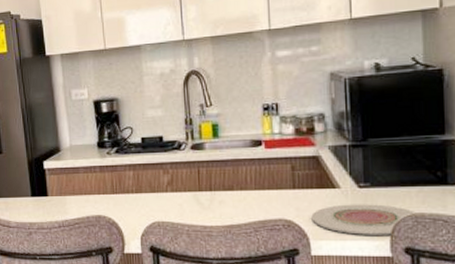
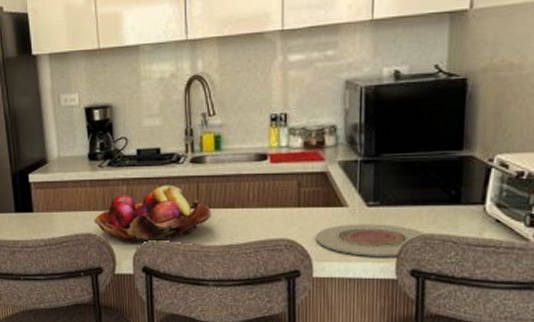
fruit basket: none [103,169,213,225] -> present [94,184,212,244]

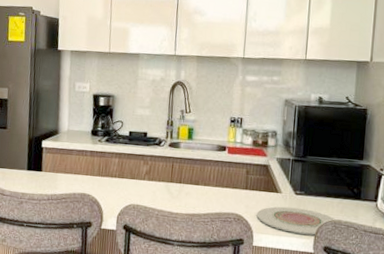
fruit basket: present [94,184,212,244] -> none [89,161,181,207]

